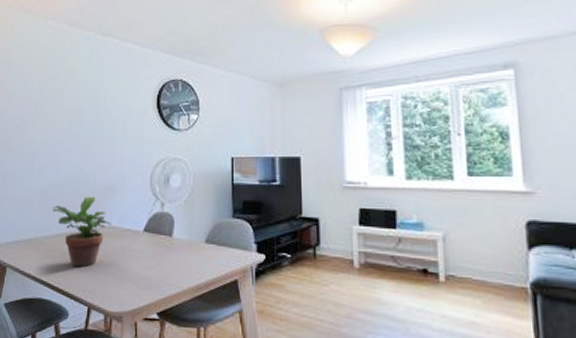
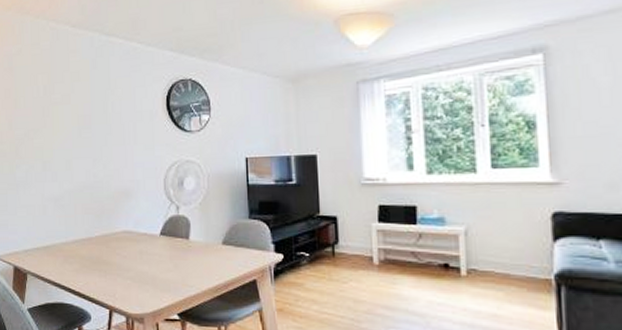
potted plant: present [53,196,112,268] -> none [68,202,128,272]

